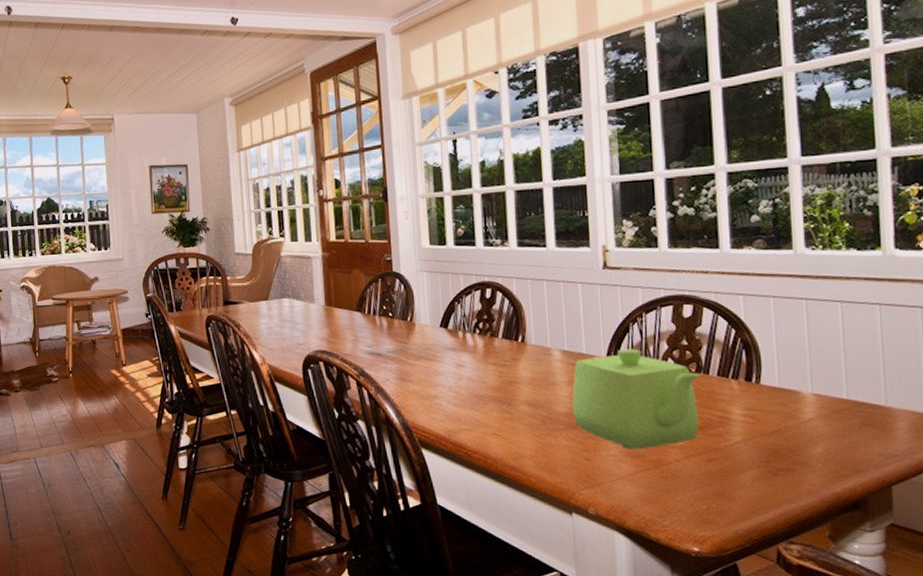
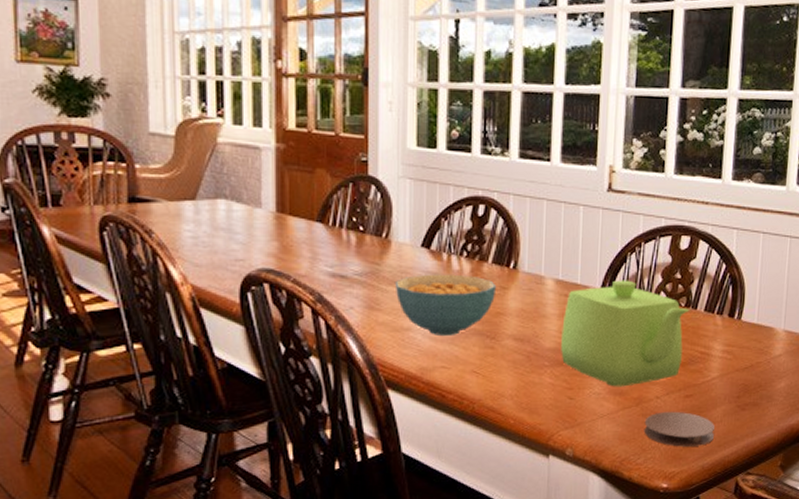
cereal bowl: none [420,349,508,402] -> present [394,274,497,335]
coaster: none [666,475,745,511] -> present [644,411,715,447]

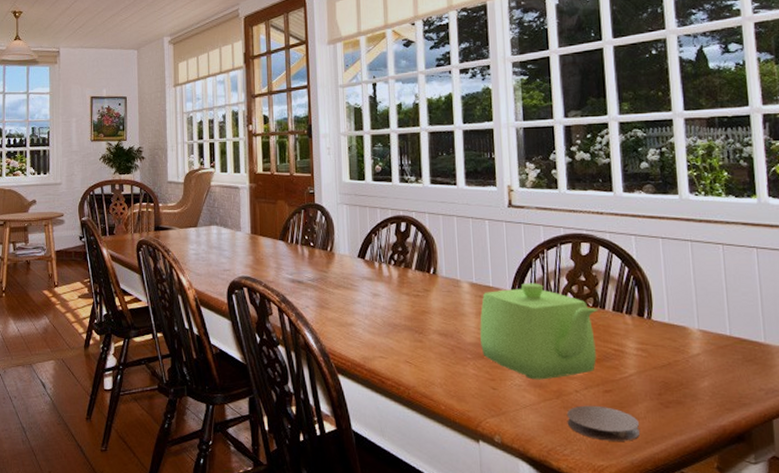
cereal bowl: present [394,274,497,335] -> none [339,279,421,330]

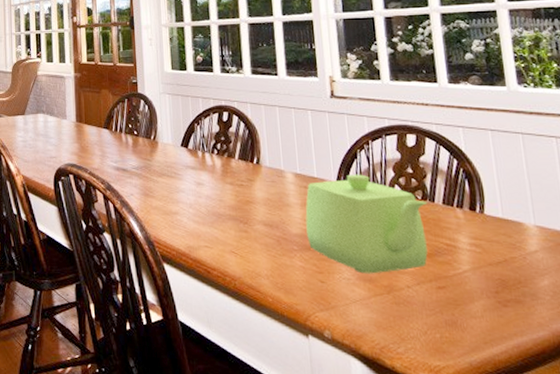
coaster: present [566,405,640,441] -> none [398,301,477,341]

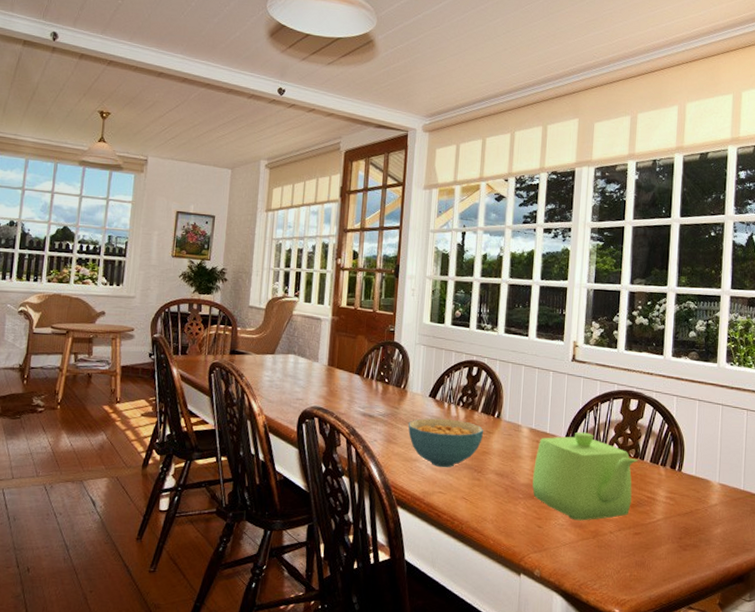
cereal bowl: none [163,168,245,219] -> present [408,418,484,467]

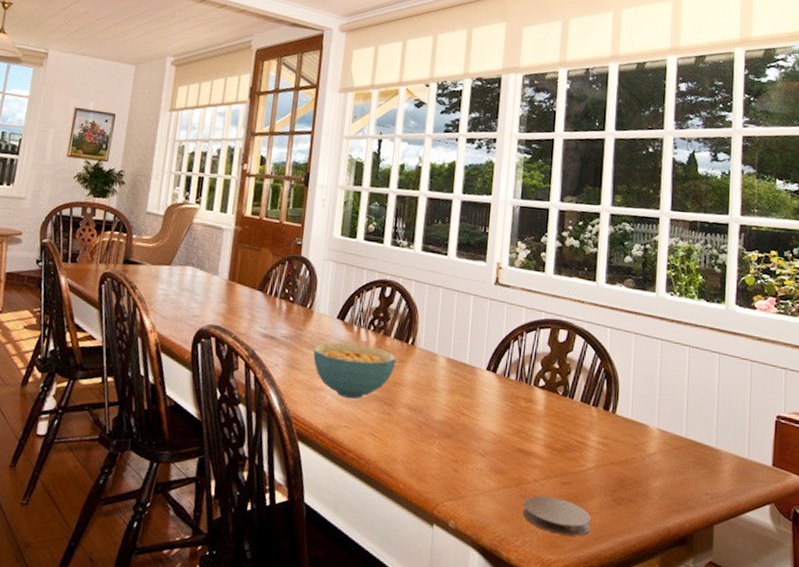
teapot: present [532,432,638,521] -> none [448,364,567,466]
coaster: none [599,545,660,579] -> present [522,495,591,536]

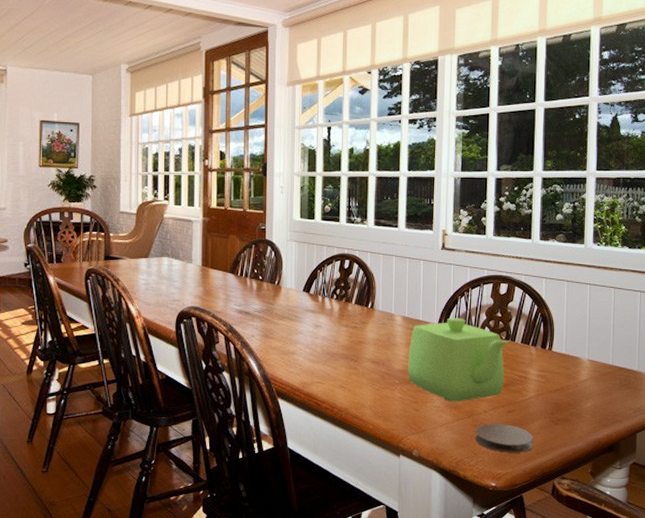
cereal bowl: present [313,342,397,399] -> none [284,311,359,358]
teapot: none [448,364,567,466] -> present [408,317,510,402]

